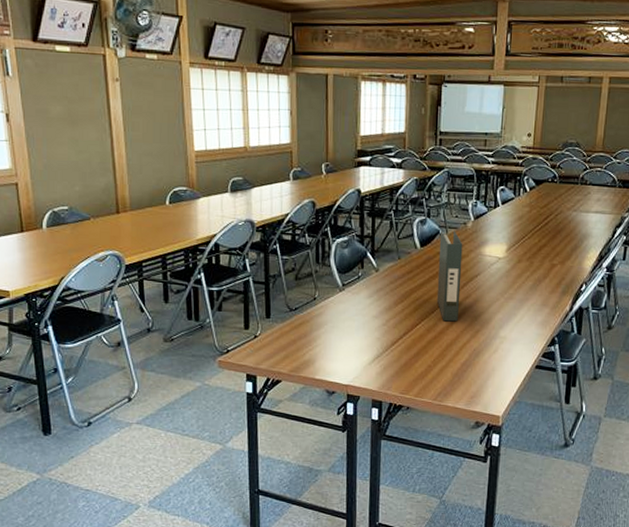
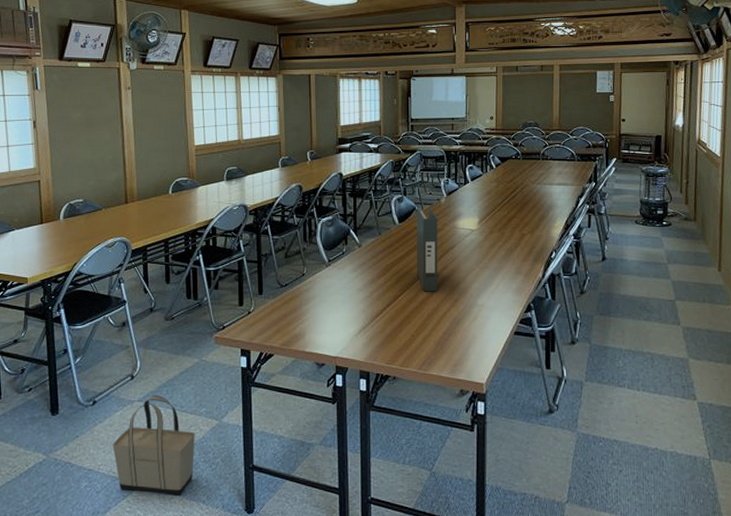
shopping bag: none [110,418,198,517] -> present [112,395,195,496]

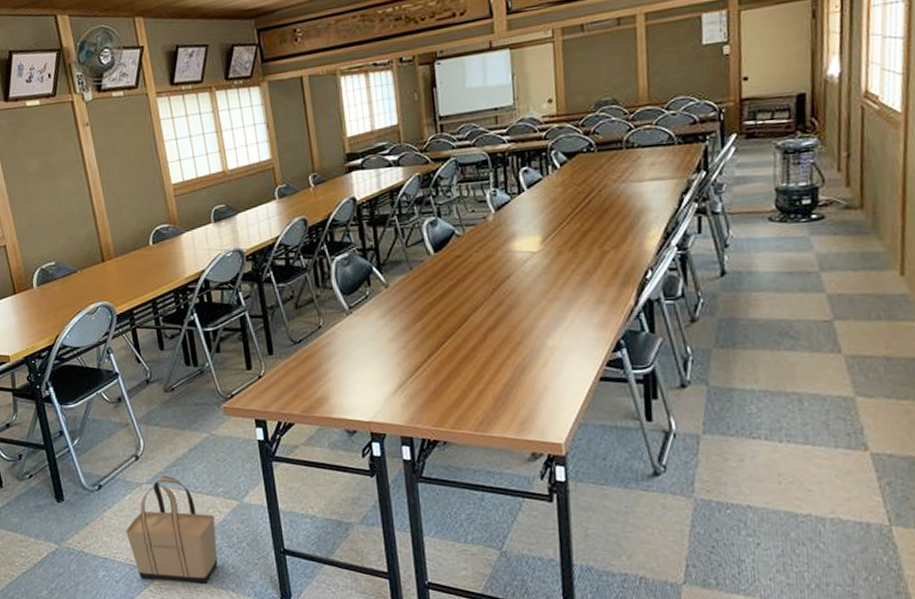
binder: present [416,206,438,292] -> none [455,227,492,336]

